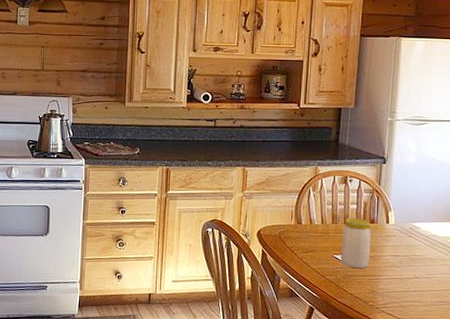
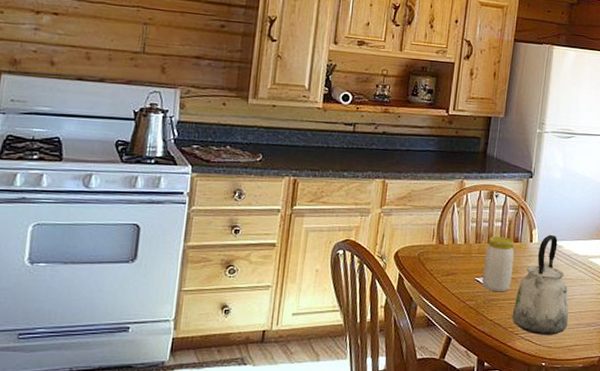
kettle: none [372,216,430,311] -> present [512,234,569,335]

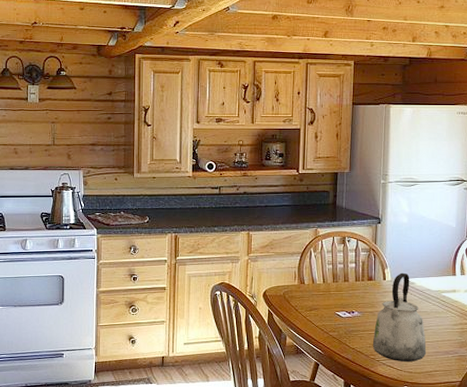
jar: present [482,236,515,292] -> none [342,276,370,324]

